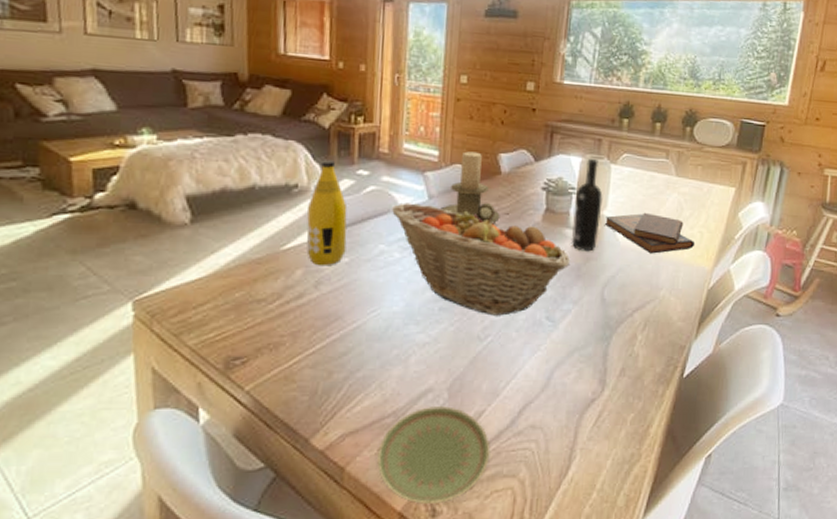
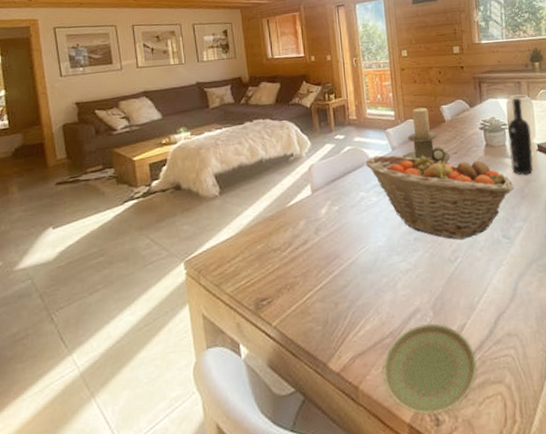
bottle: present [306,160,348,266] -> none [301,131,335,216]

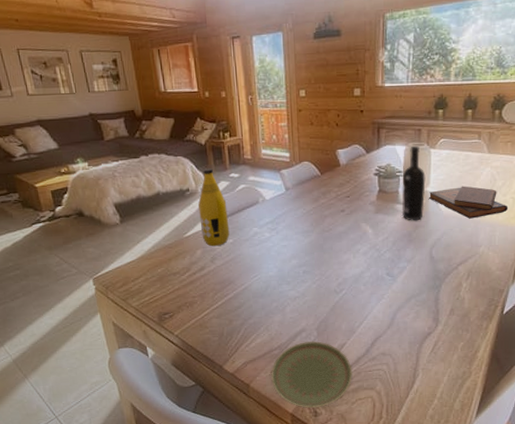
bottle: none [301,131,335,216] -> present [197,168,230,247]
fruit basket: present [364,152,514,240] -> none [258,195,403,275]
candle holder: present [402,107,450,163] -> none [296,150,343,205]

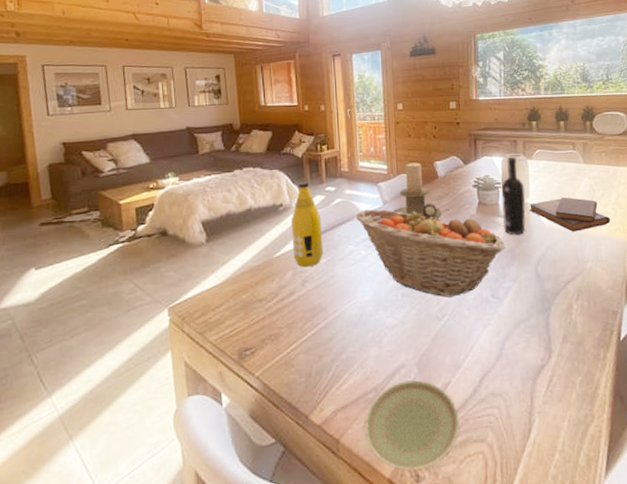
fruit basket: none [258,195,403,275] -> present [355,209,506,298]
candle holder: none [296,150,343,205] -> present [393,162,442,219]

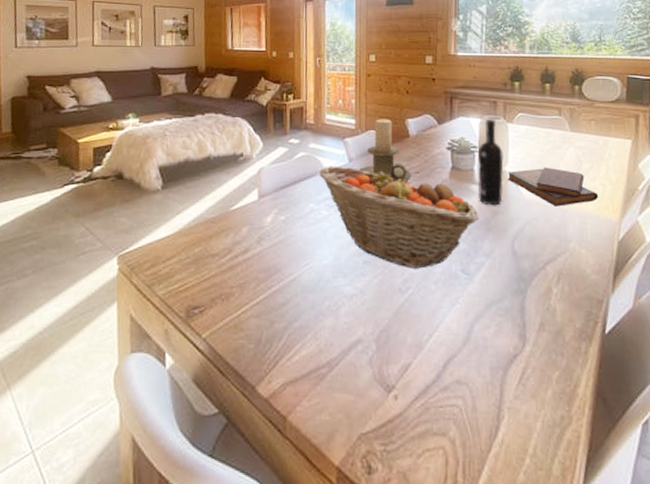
bottle: present [290,182,323,268] -> none [250,132,283,224]
plate: present [365,379,460,470] -> none [315,357,419,459]

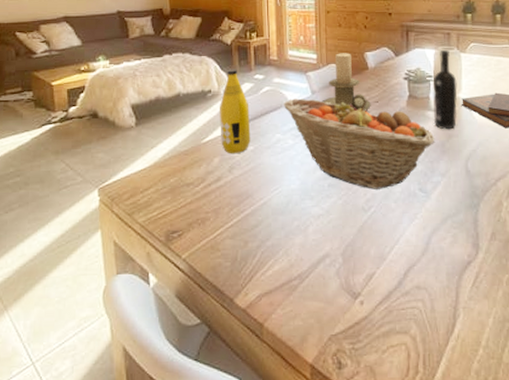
bottle: none [250,132,283,224] -> present [219,69,251,154]

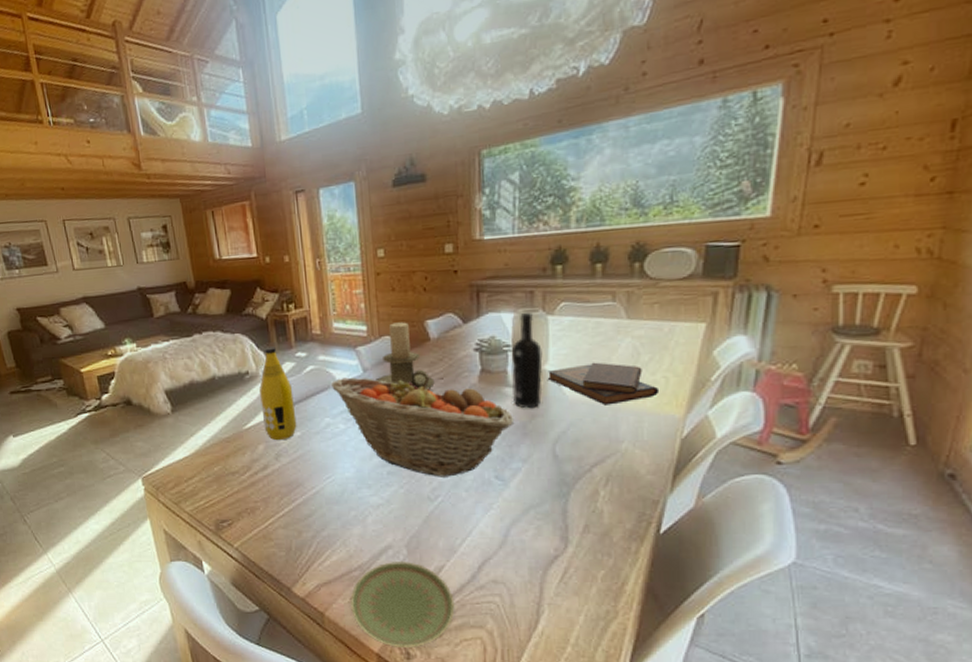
plate: none [289,269,383,357] -> present [350,560,455,648]

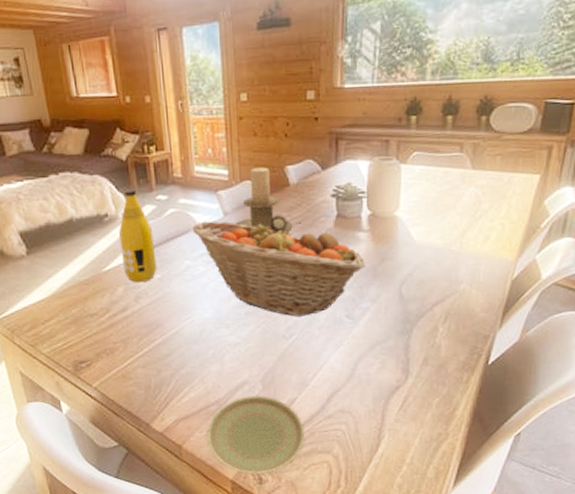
wine bottle: present [511,312,543,409] -> none [364,160,394,253]
diary: present [548,362,660,405] -> none [399,209,496,250]

